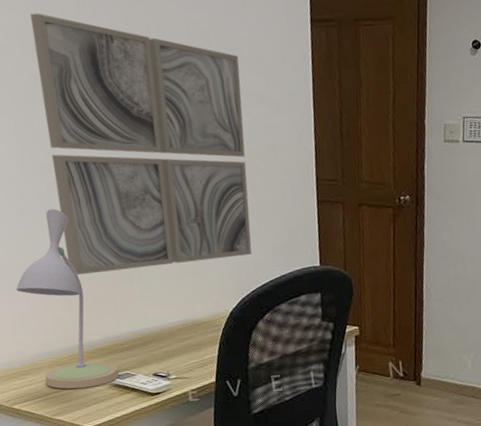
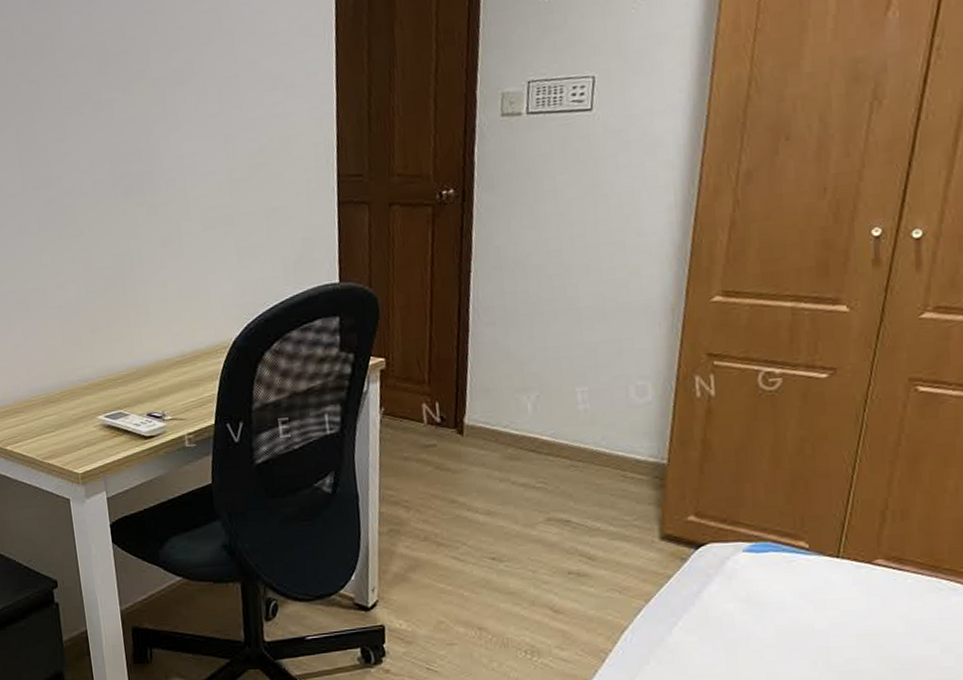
desk lamp: present [16,209,119,389] -> none [12,227,112,430]
wall art: present [30,13,252,276] -> none [34,11,260,301]

